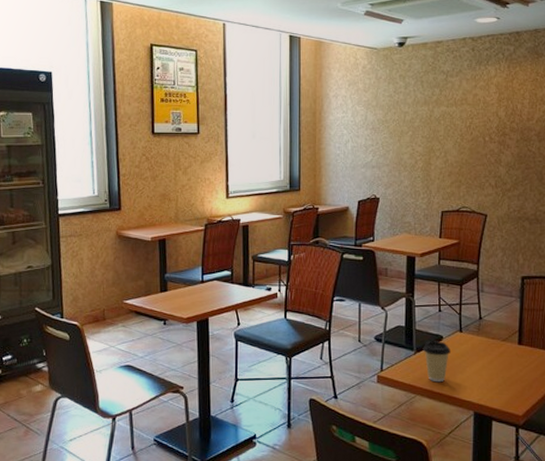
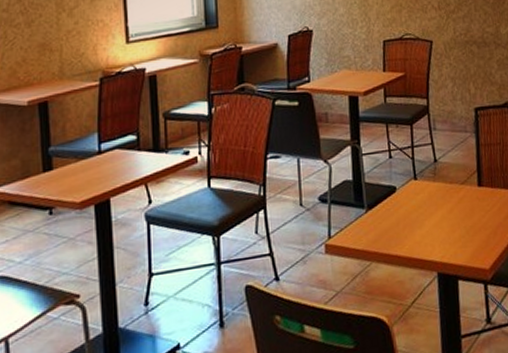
coffee cup: present [423,341,451,383] -> none [375,193,406,244]

